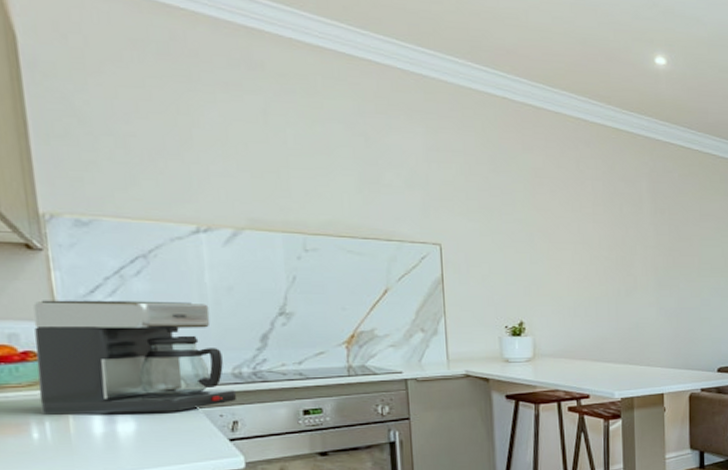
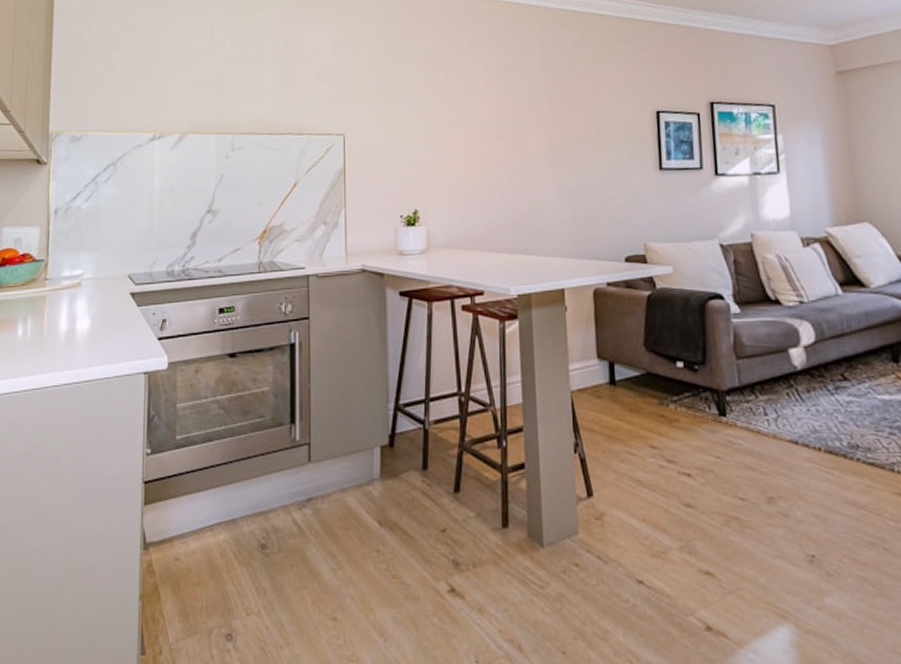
coffee maker: present [32,300,237,415] -> none [27,204,168,312]

